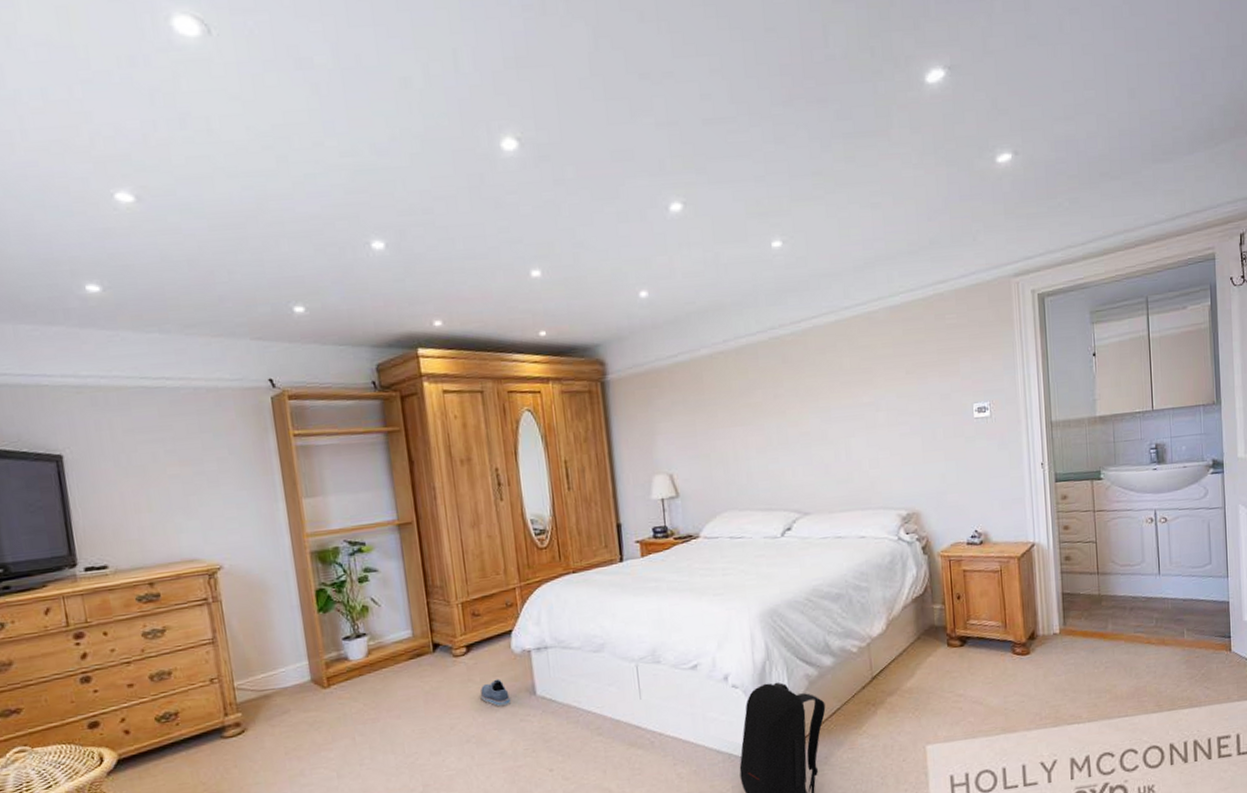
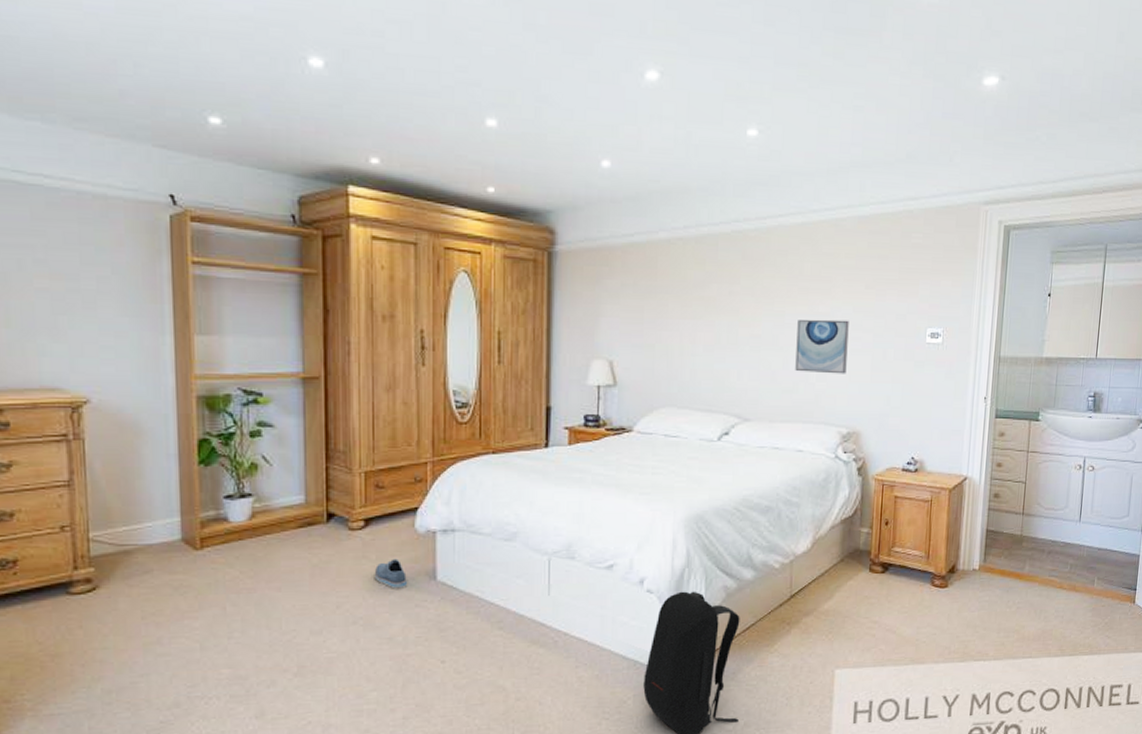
wall art: none [844,406,898,462] -> present [795,319,849,374]

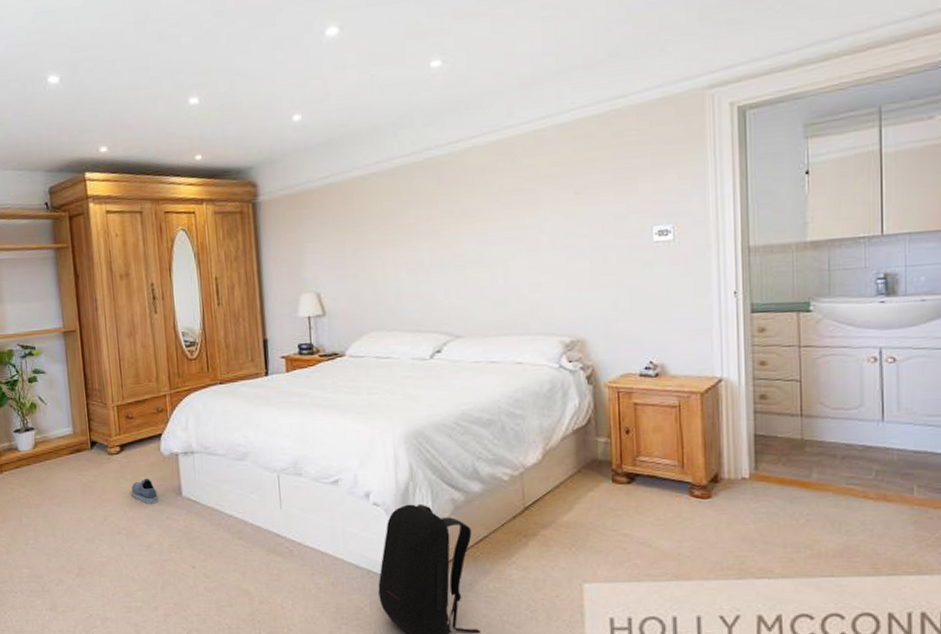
wall art: present [795,319,849,374] -> none [503,228,563,286]

